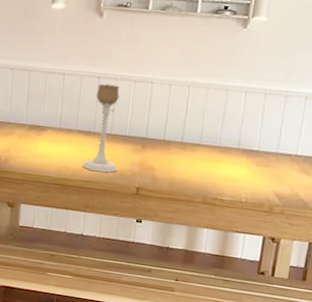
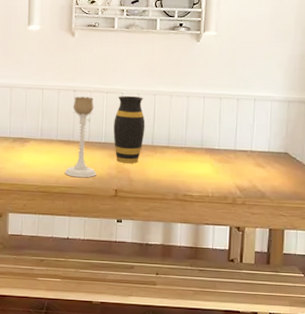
vase: none [138,85,176,161] -> present [113,95,146,164]

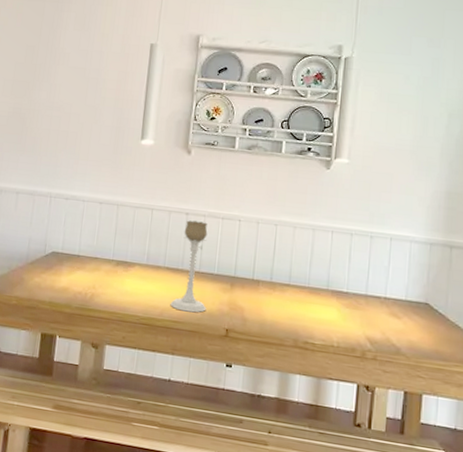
vase: present [113,95,146,164] -> none [227,223,264,301]

